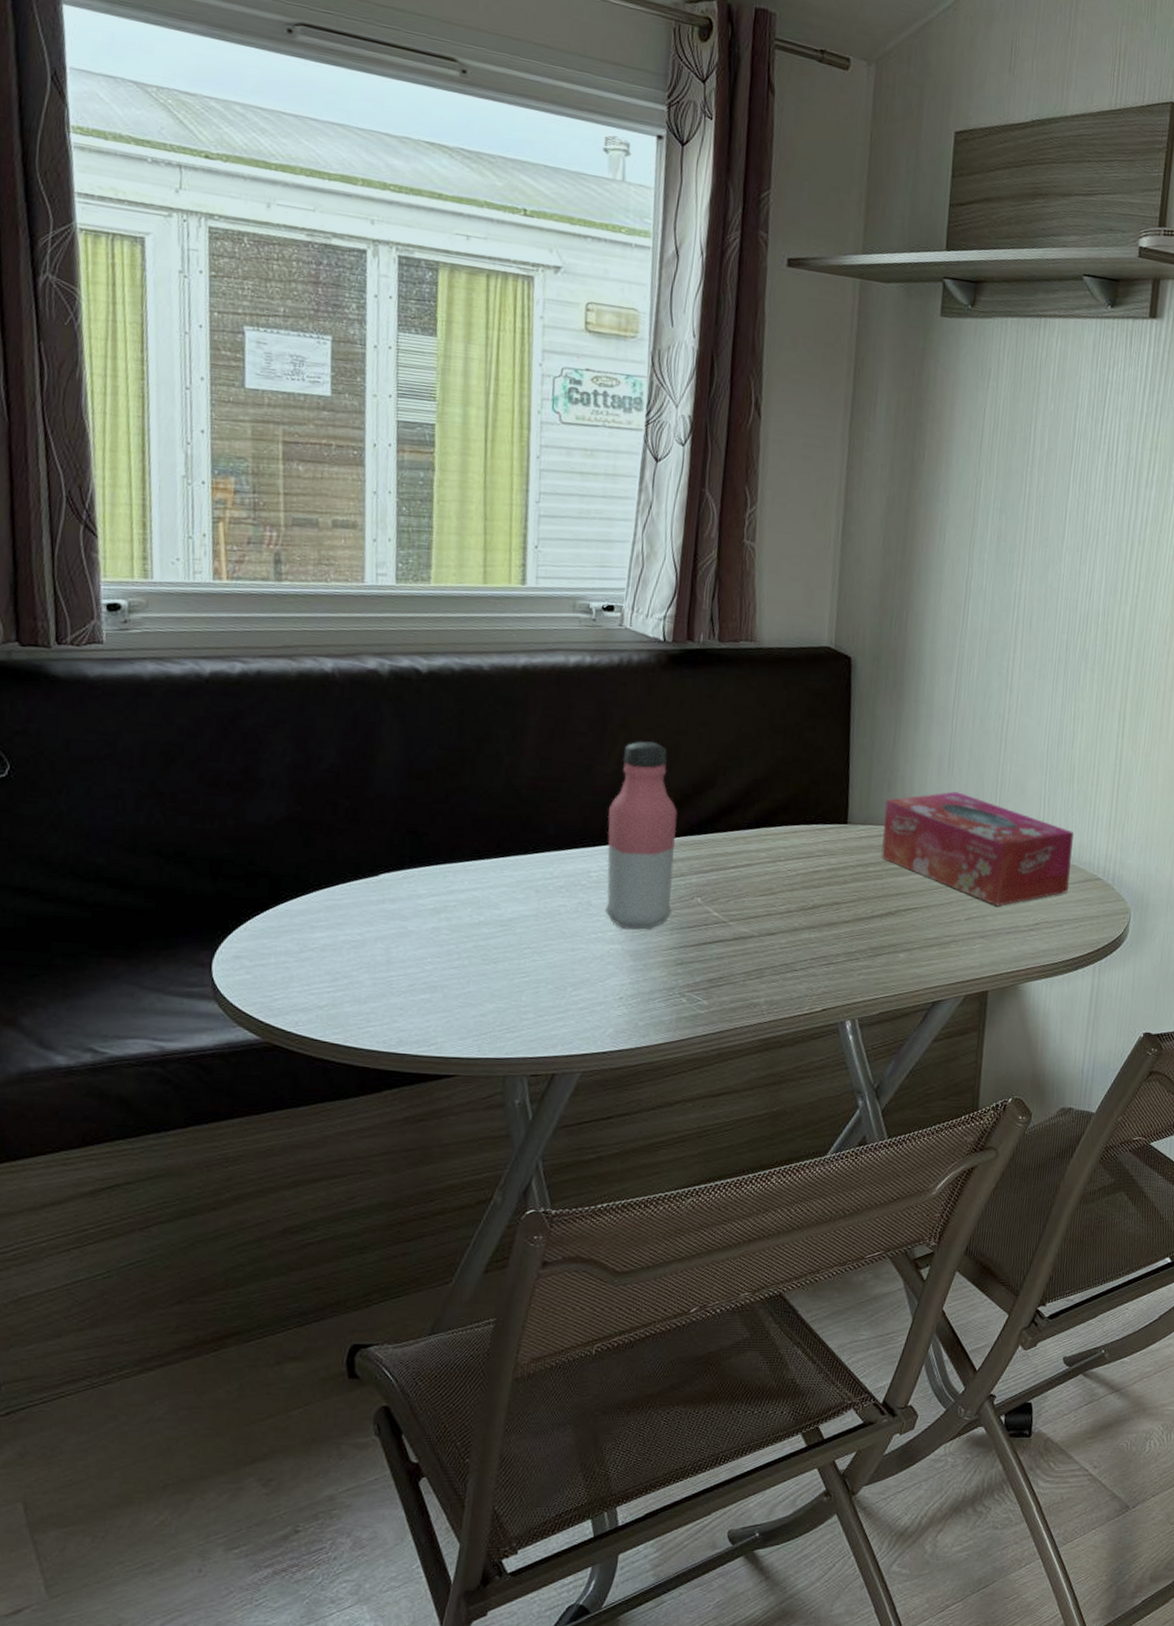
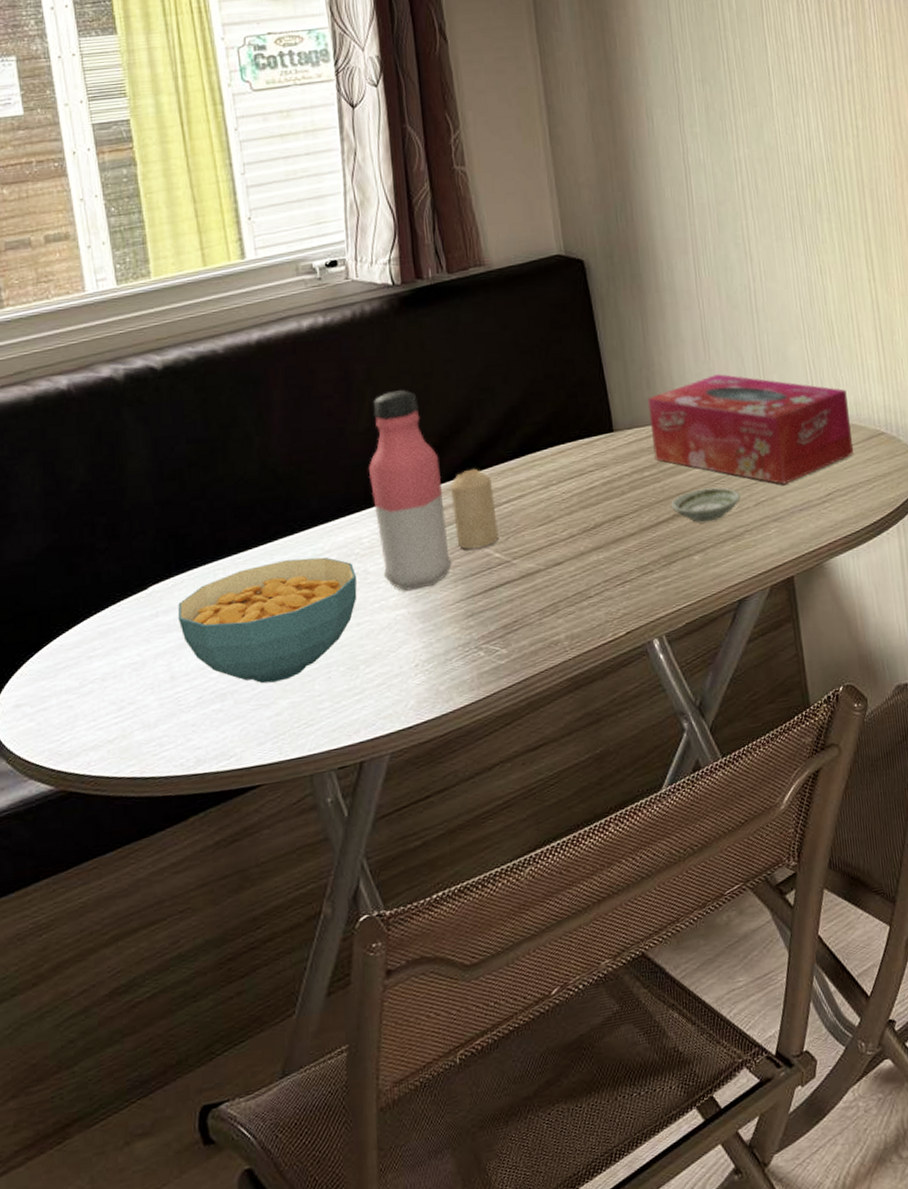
cereal bowl: none [402,876,580,986] -> present [177,557,357,684]
candle: none [680,829,724,904] -> present [450,468,499,550]
saucer: none [887,893,954,926] -> present [671,487,741,522]

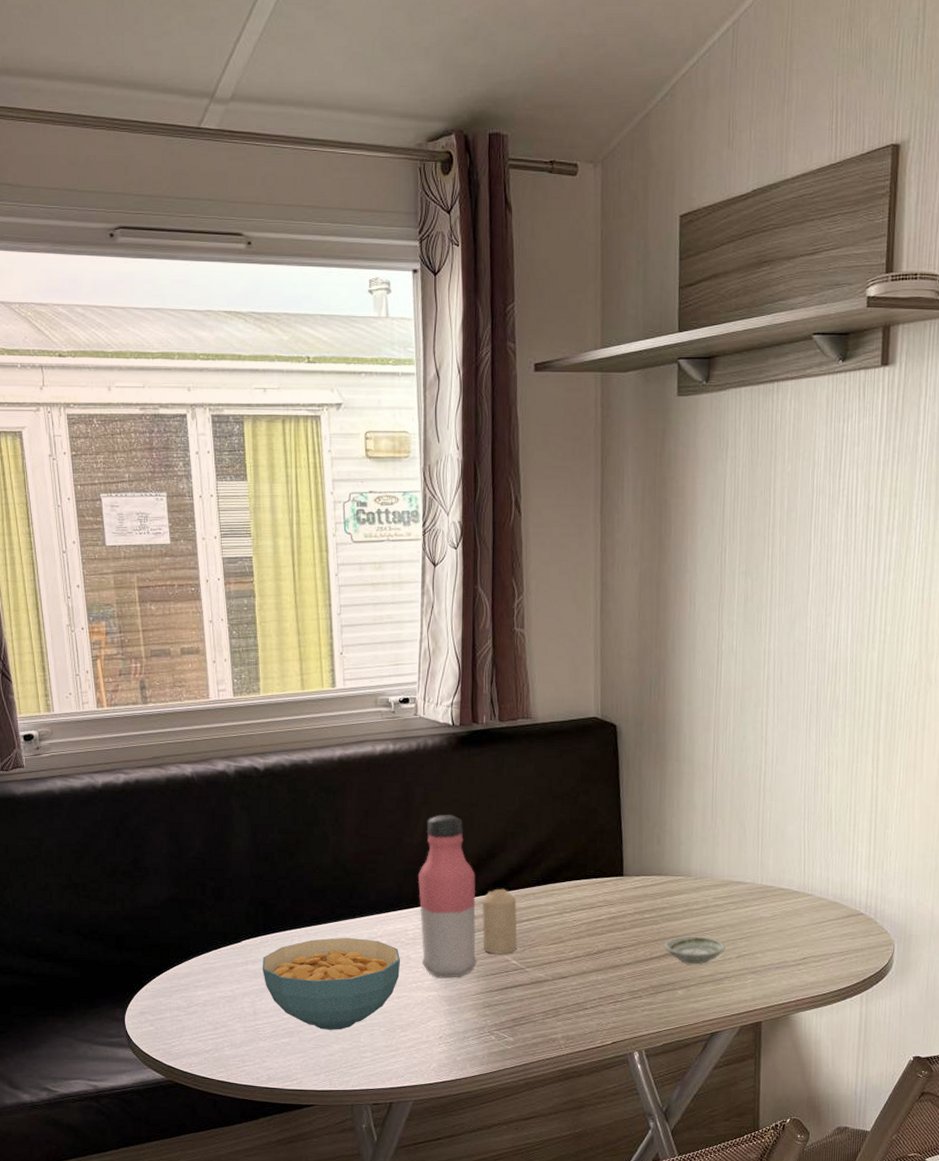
tissue box: present [647,374,853,485] -> none [655,840,834,944]

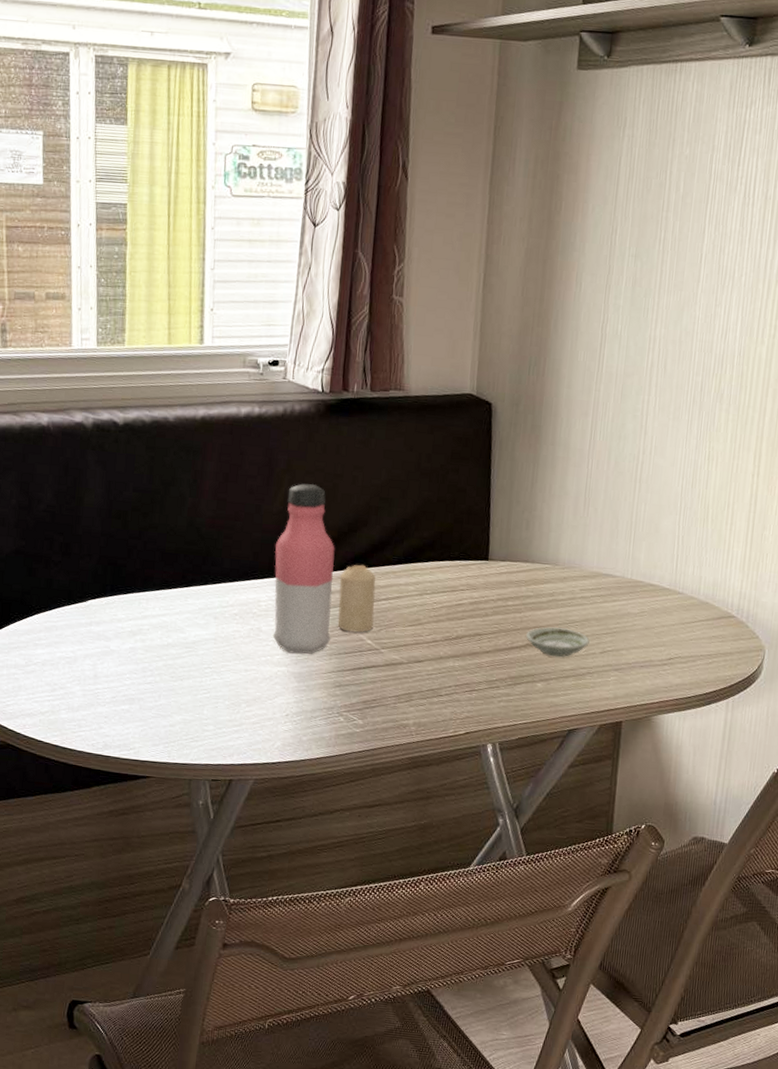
cereal bowl: present [262,938,401,1030] -> none [106,604,252,700]

